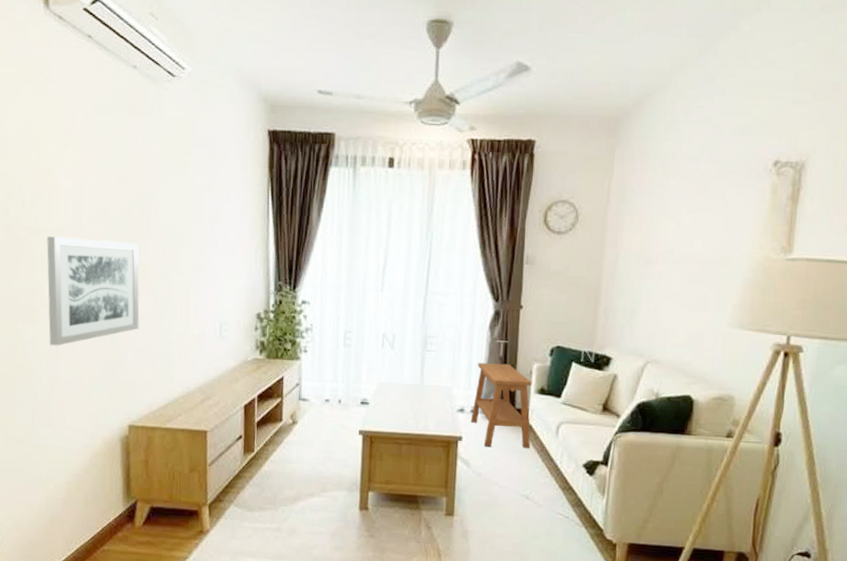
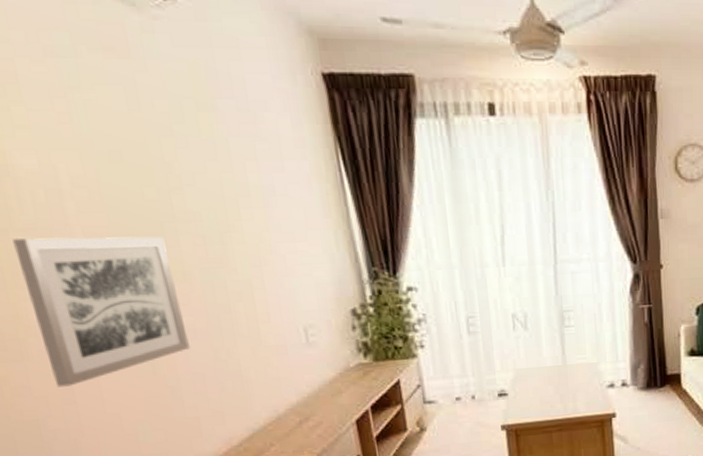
side table: present [470,363,532,448] -> none [622,329,686,420]

